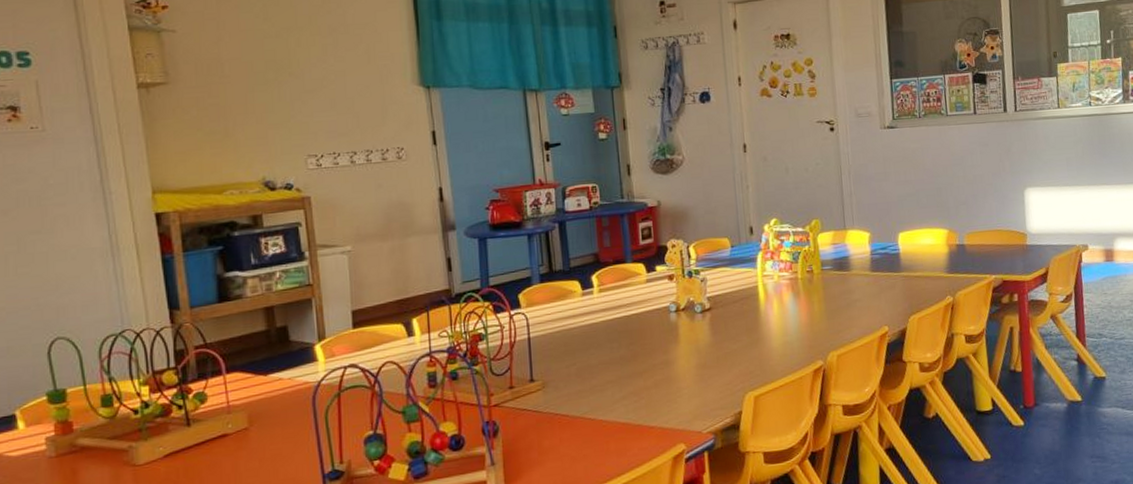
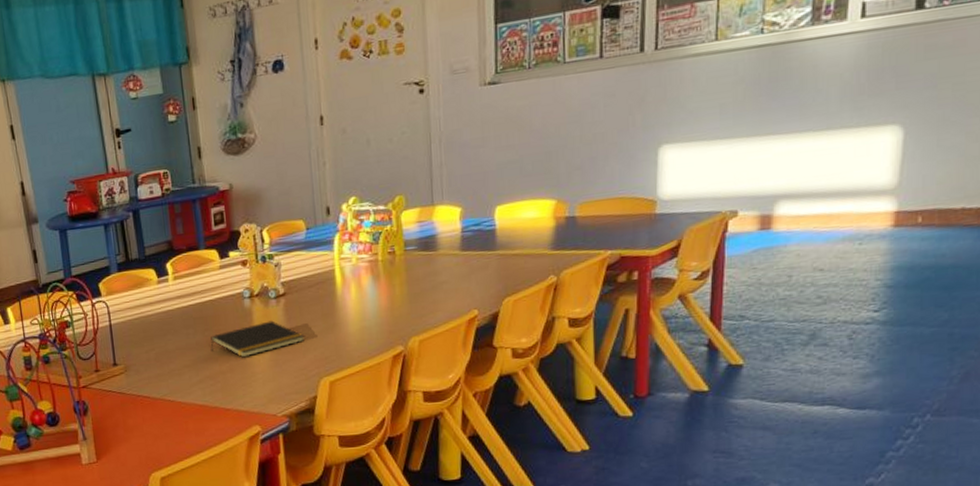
notepad: none [635,335,730,373] -> present [210,320,305,358]

